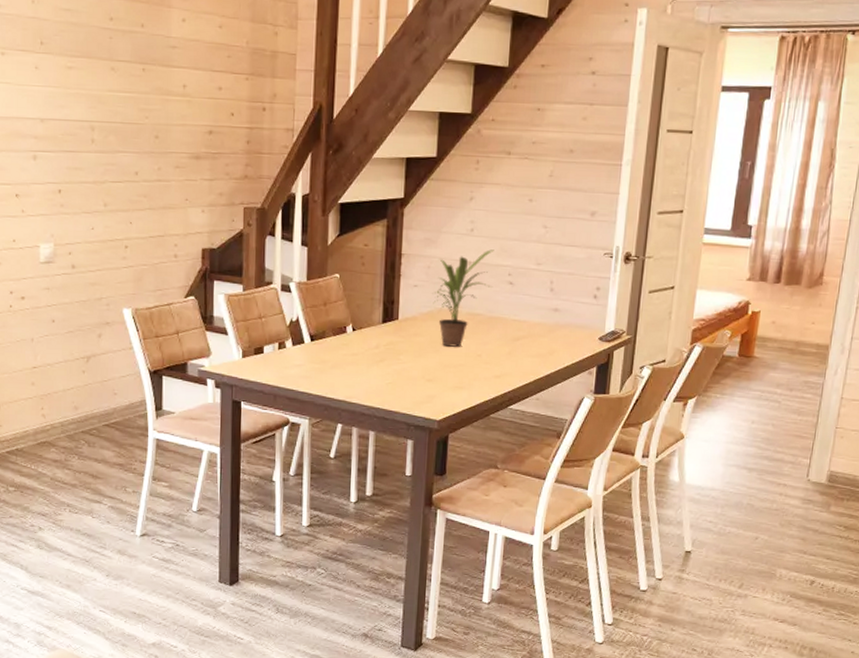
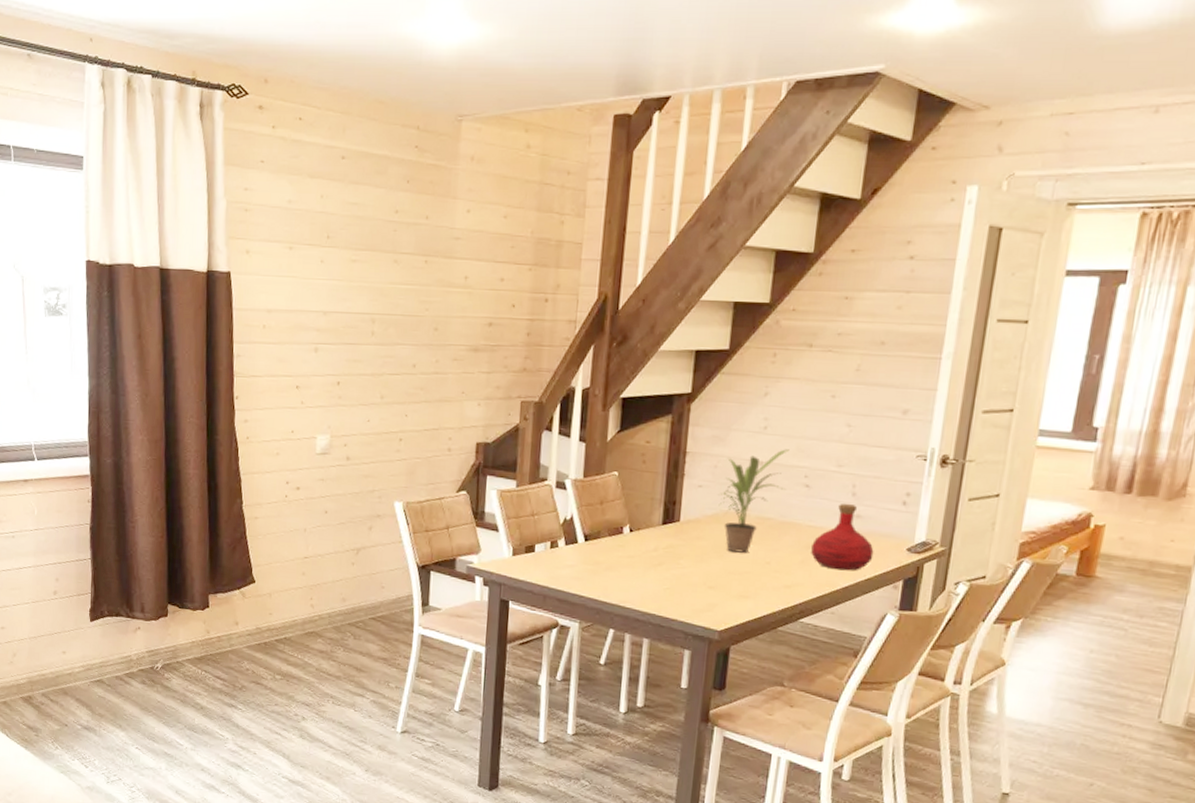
bottle: none [517,299,571,360] -> present [811,504,874,571]

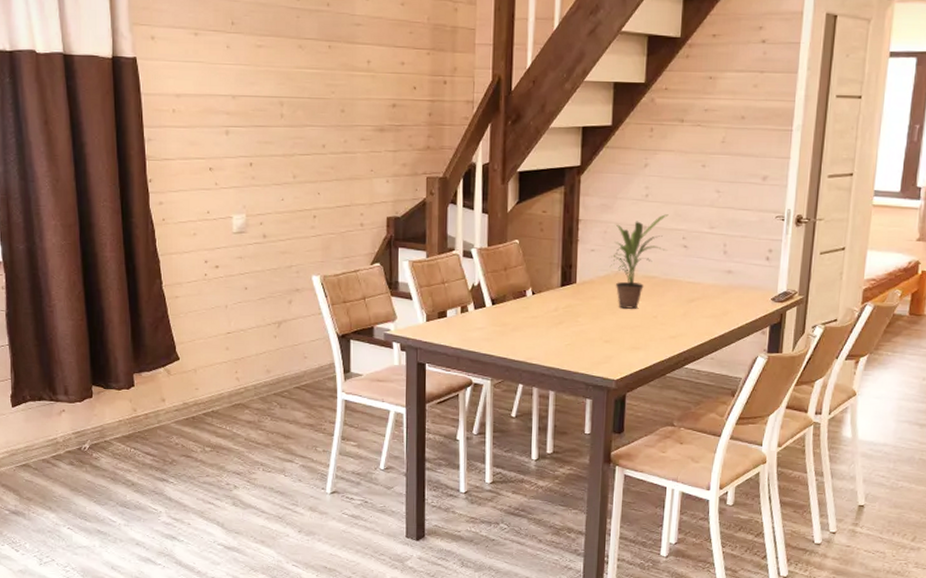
bottle: present [811,504,874,571] -> none [691,261,744,321]

